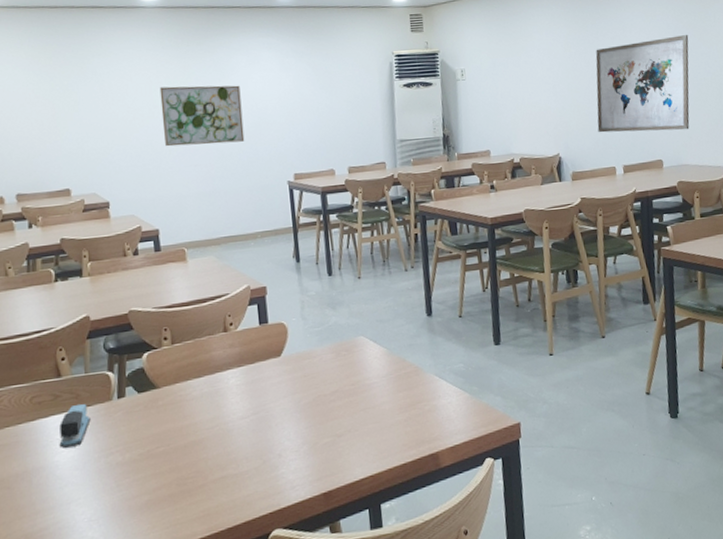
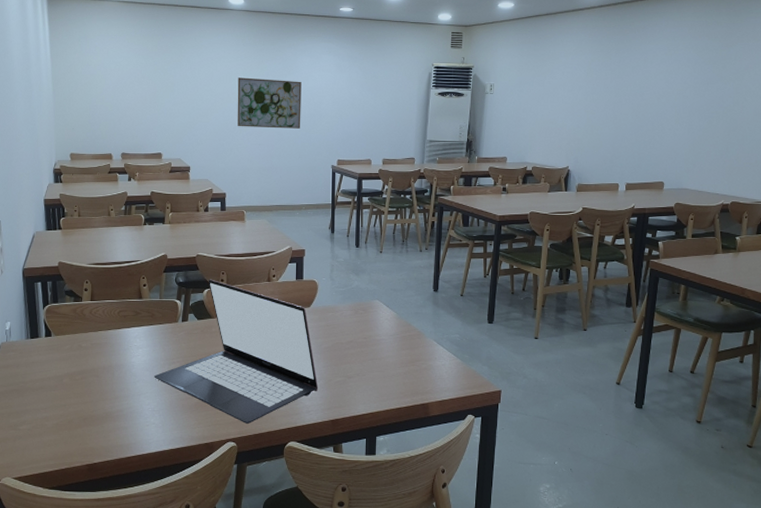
stapler: present [59,404,91,448] -> none [136,322,161,353]
laptop: none [87,338,303,517] -> present [154,279,319,424]
wall art: present [595,35,690,133] -> none [607,70,707,157]

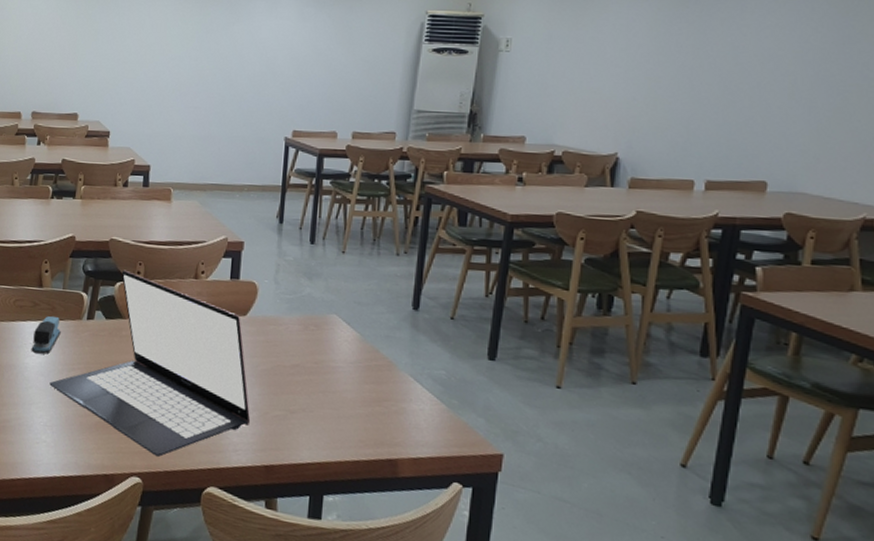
stapler: none [136,322,161,353] -> present [31,316,61,354]
wall art: present [237,77,302,129] -> none [170,25,253,90]

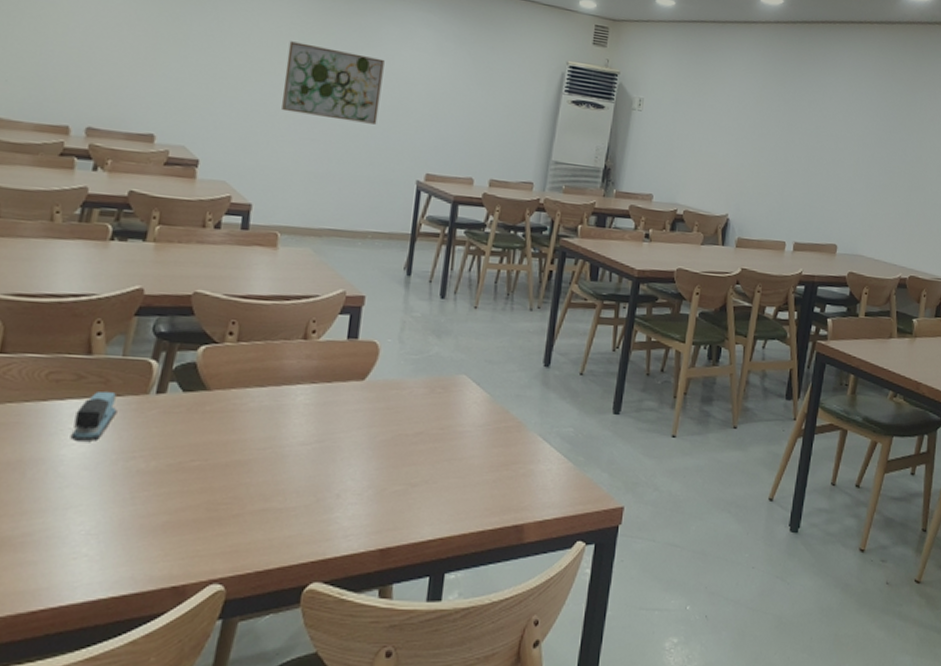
laptop: present [49,269,251,457] -> none [96,330,366,555]
wall art: none [170,25,253,90] -> present [282,41,385,125]

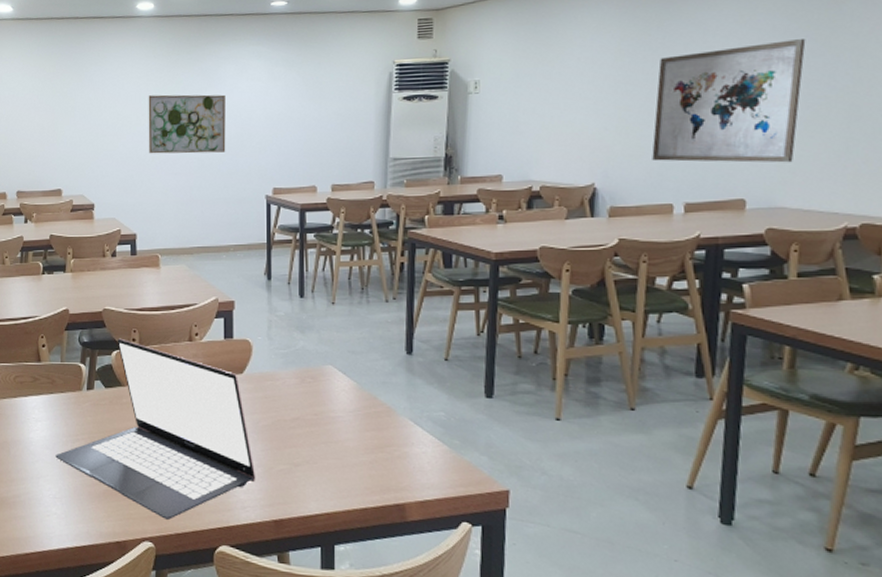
stapler: present [70,392,117,441] -> none [34,390,62,428]
laptop: none [96,330,366,555] -> present [55,338,256,520]
wall art: none [774,109,890,218] -> present [652,39,806,163]

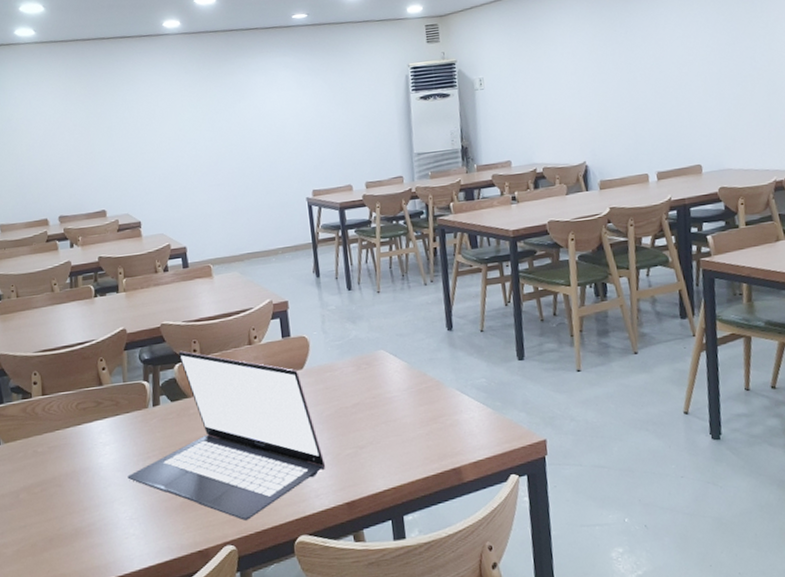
wall art: present [148,94,226,154] -> none [184,105,265,168]
wall art: present [652,39,806,163] -> none [625,28,733,138]

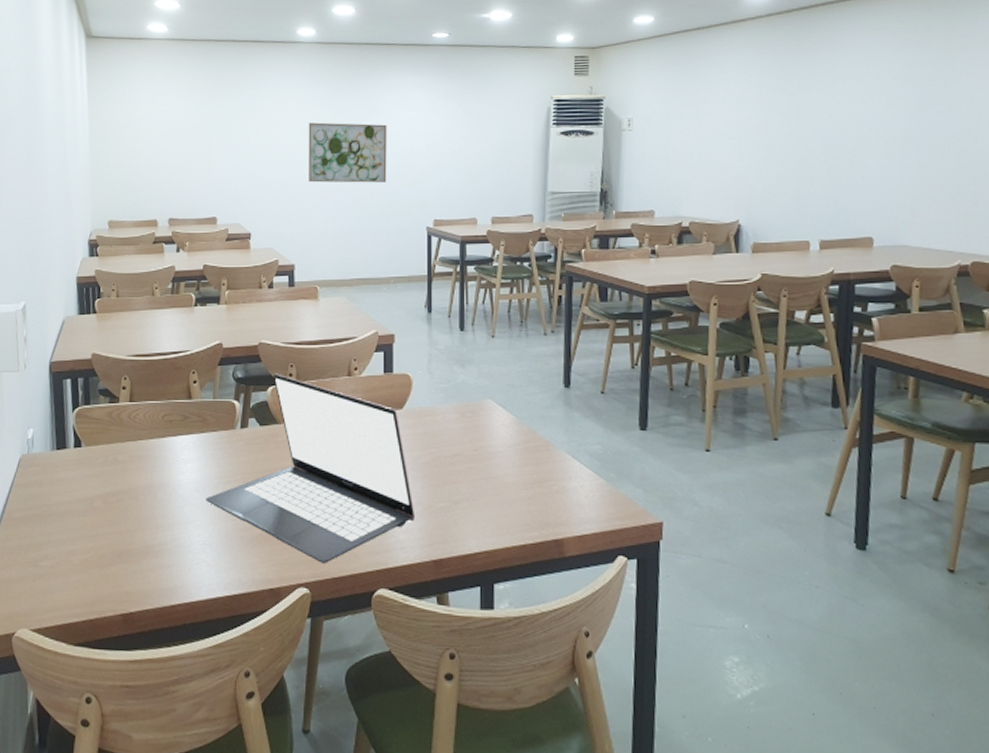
wall art: none [184,105,265,168] -> present [308,122,387,183]

